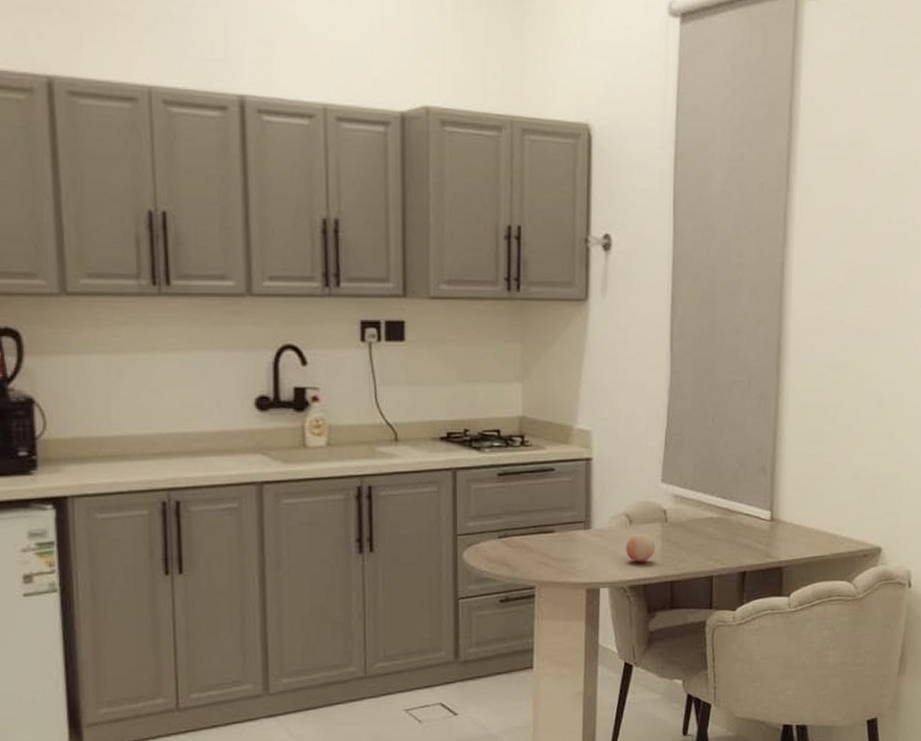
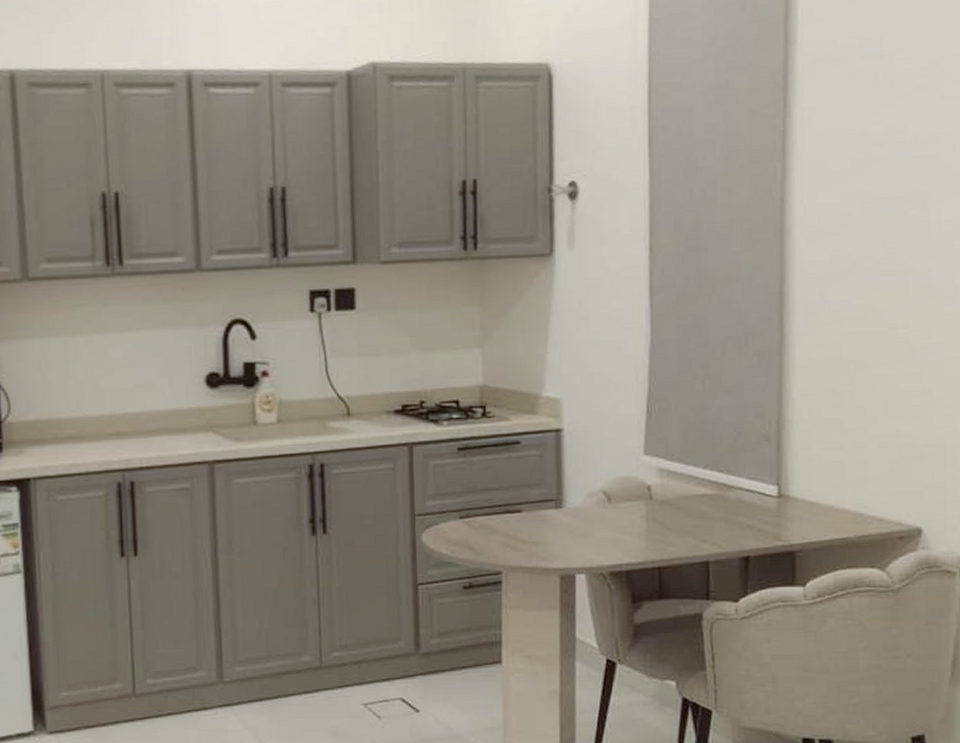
fruit: present [626,533,656,563] -> none [604,512,639,546]

